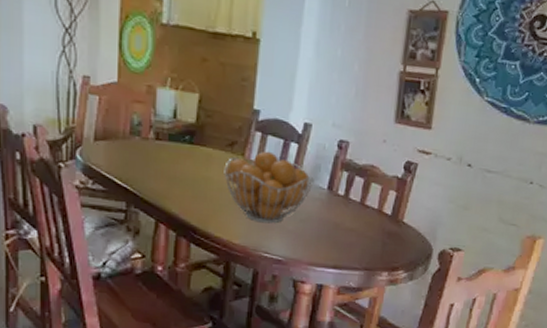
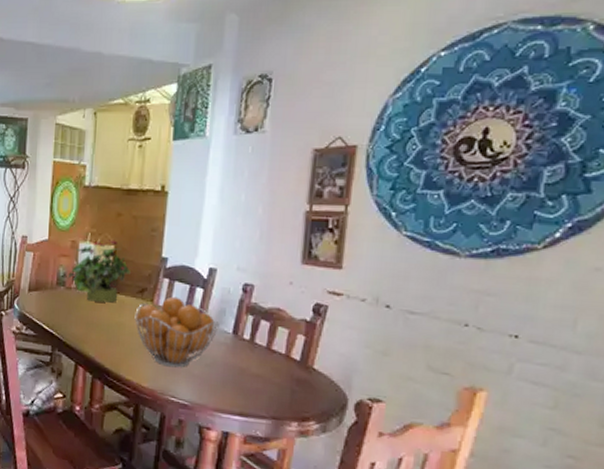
potted plant: none [143,87,220,156] -> present [67,240,132,303]

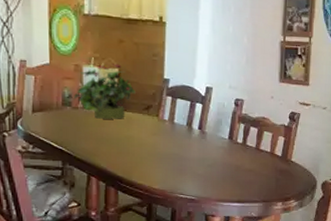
fruit basket: present [134,296,219,368] -> none [142,111,217,170]

